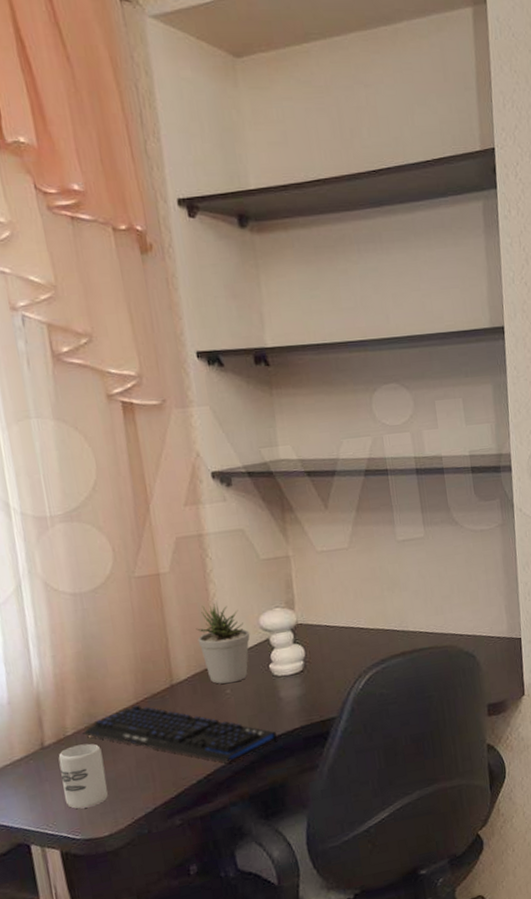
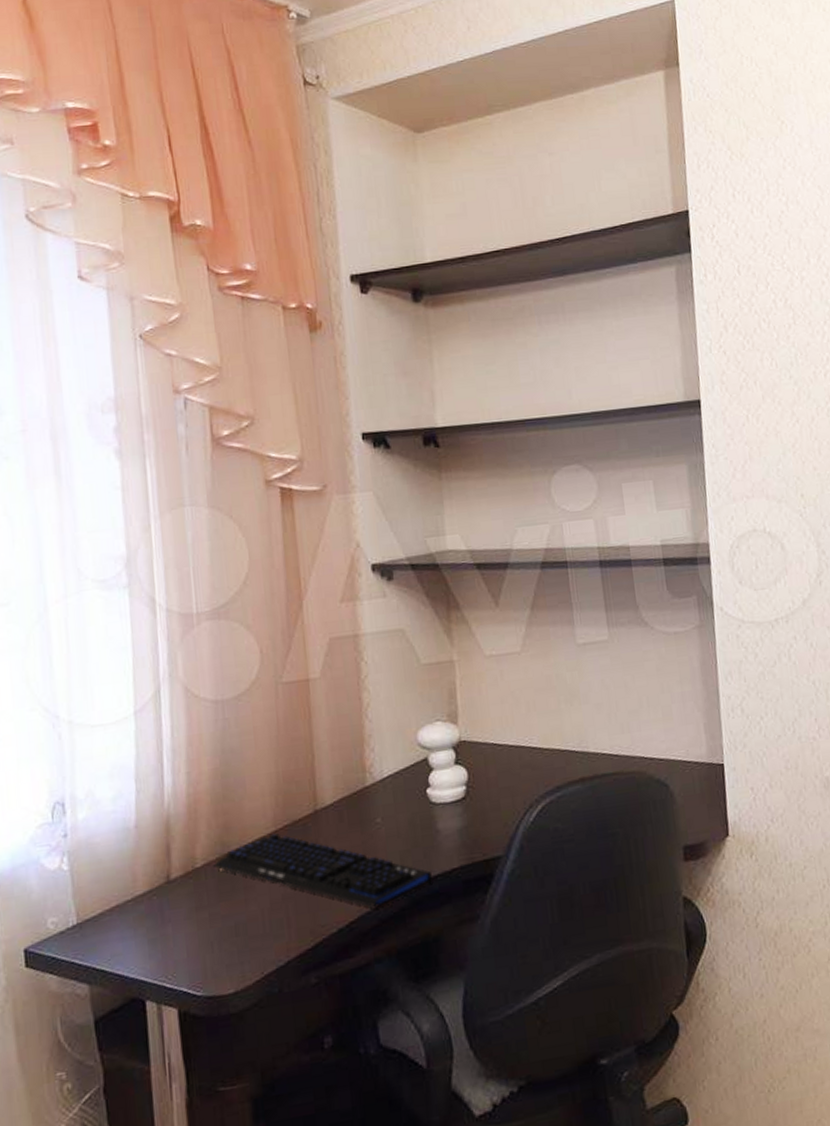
cup: present [58,743,108,809] -> none [184,878,237,959]
potted plant: present [196,601,250,684] -> none [346,712,406,812]

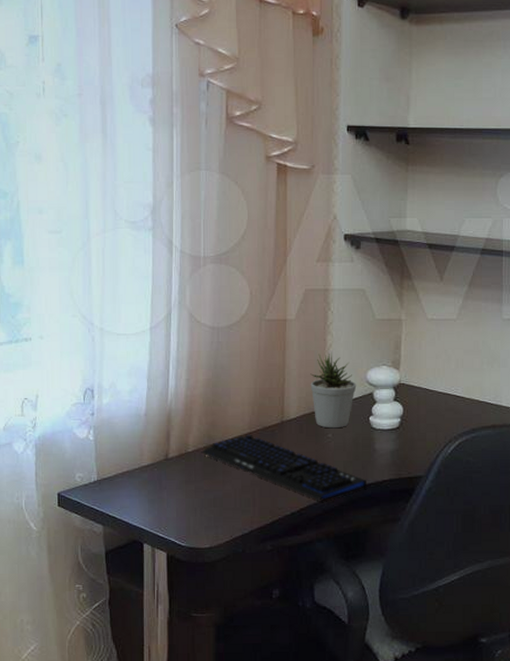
potted plant: none [346,712,406,812] -> present [310,351,357,429]

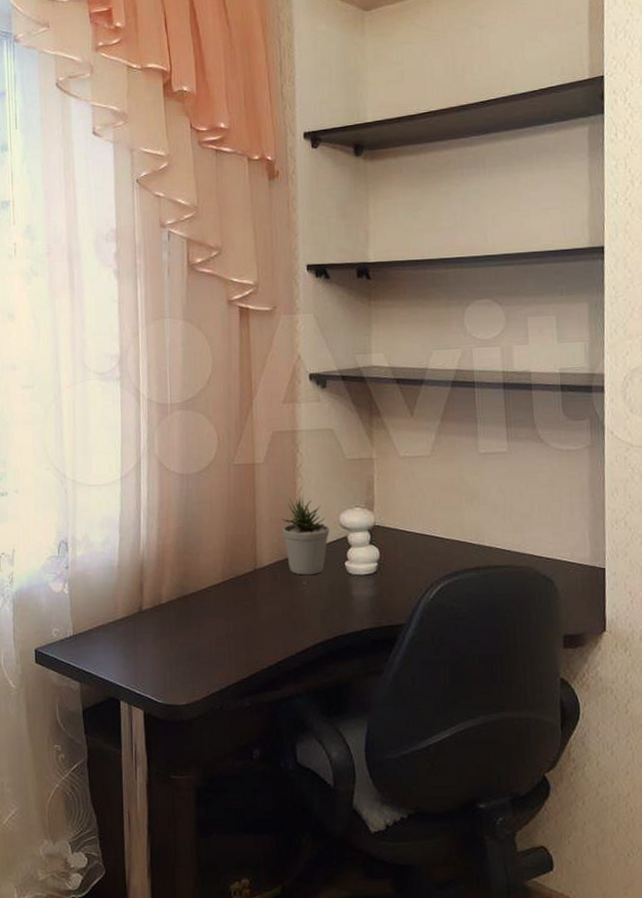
keyboard: present [201,434,366,501] -> none [175,583,346,653]

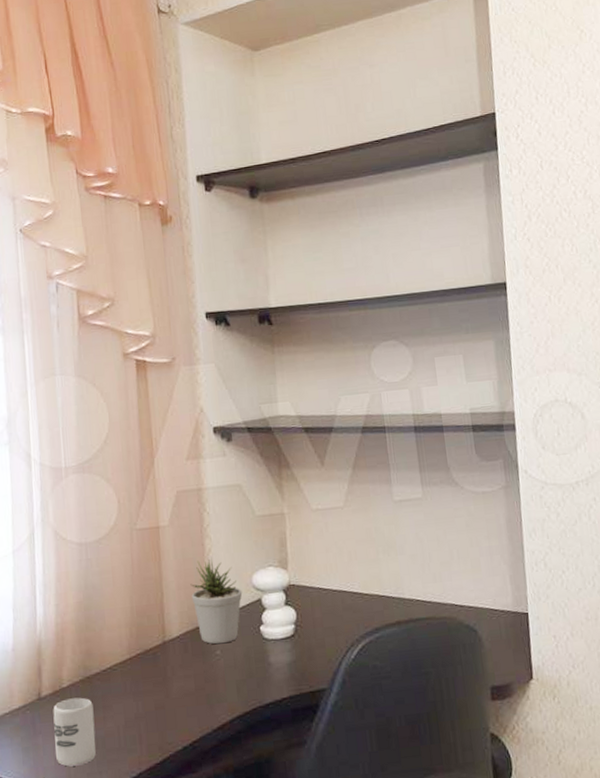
cup: none [152,614,190,675] -> present [53,697,96,767]

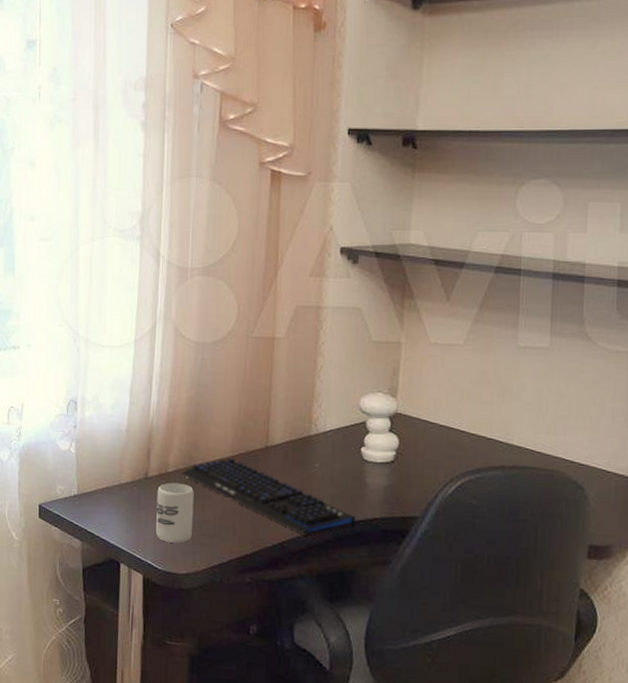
keyboard: none [77,660,265,730] -> present [181,457,355,535]
potted plant: present [190,557,243,645] -> none [298,374,348,458]

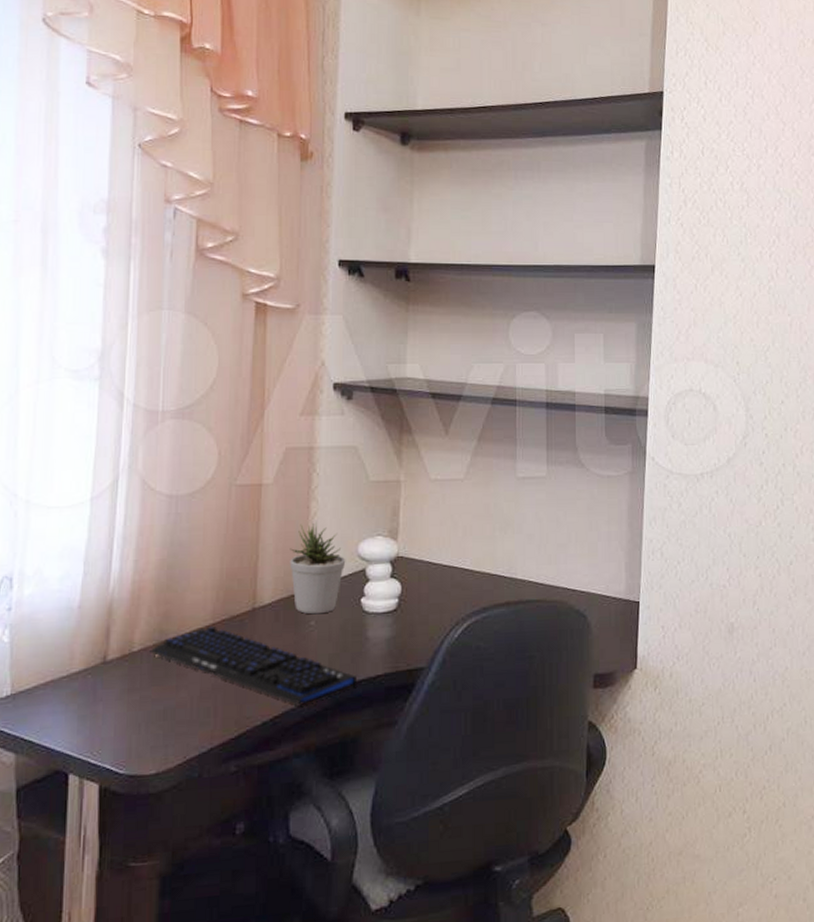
cup: present [155,482,194,543] -> none [116,663,166,739]
potted plant: none [298,374,348,458] -> present [289,521,346,615]

